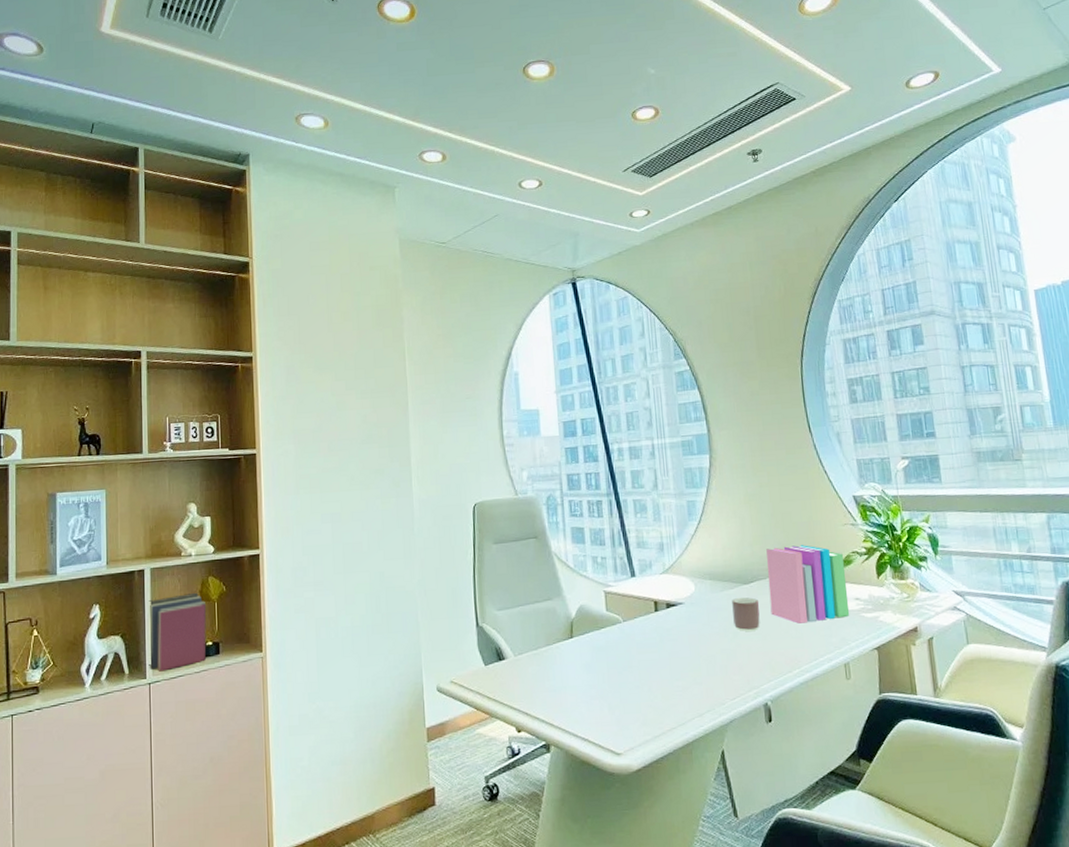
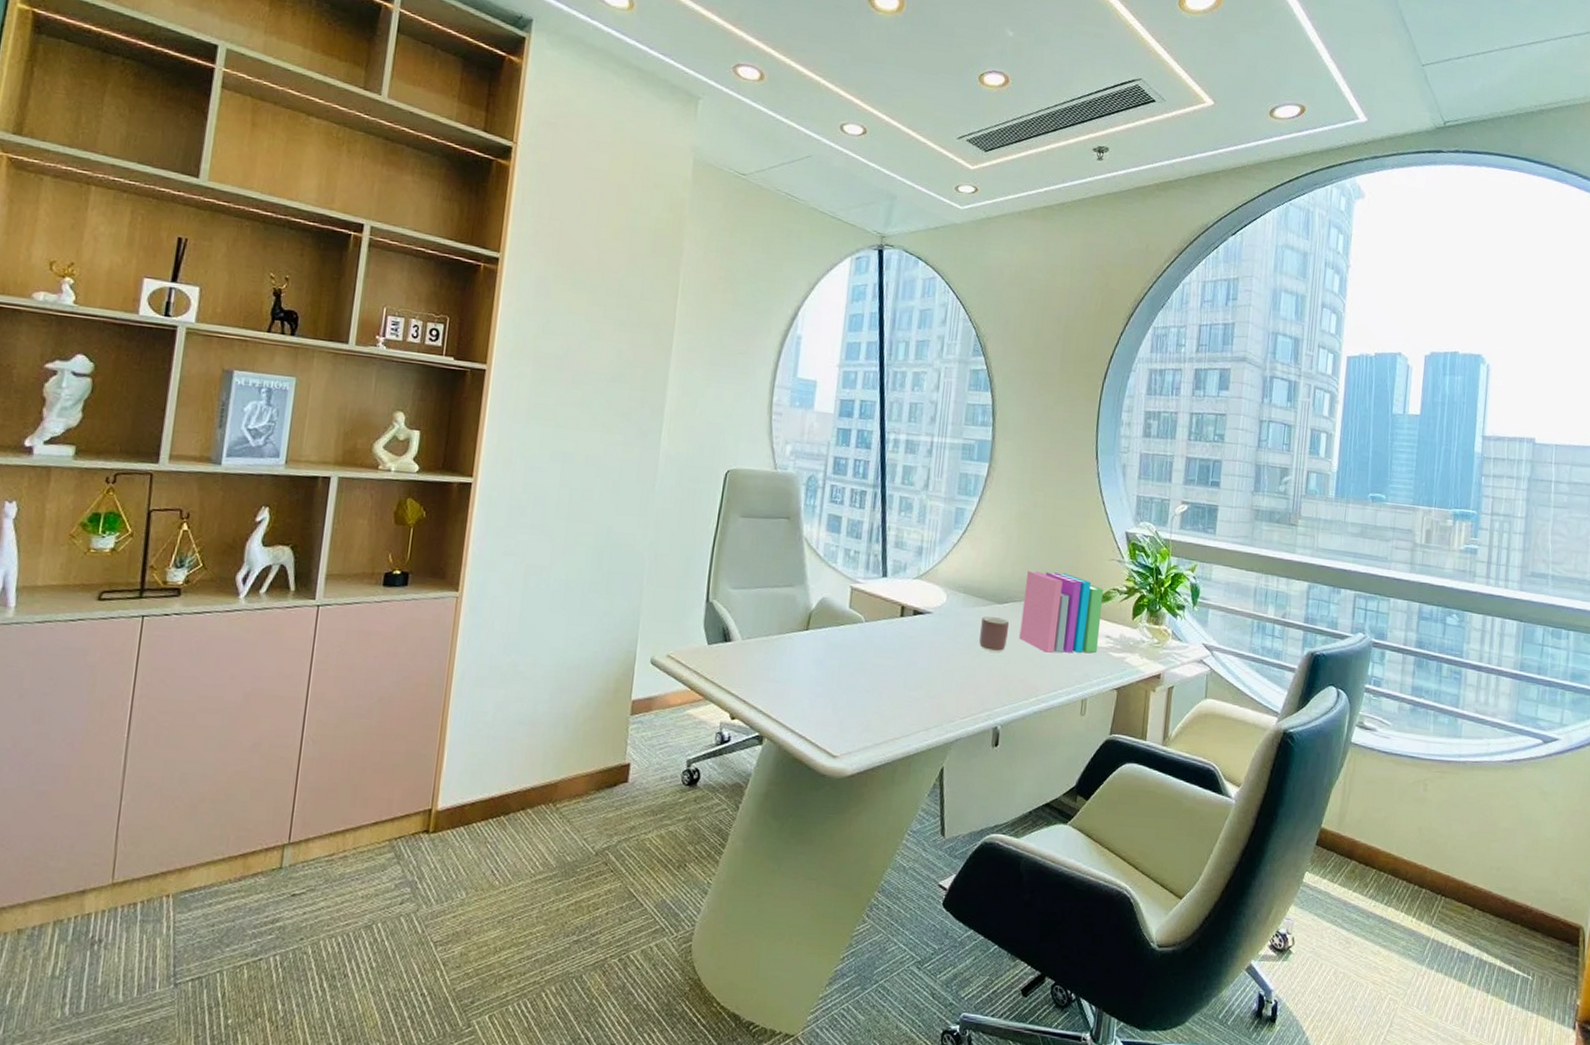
books: present [149,593,206,672] -> none [320,512,399,595]

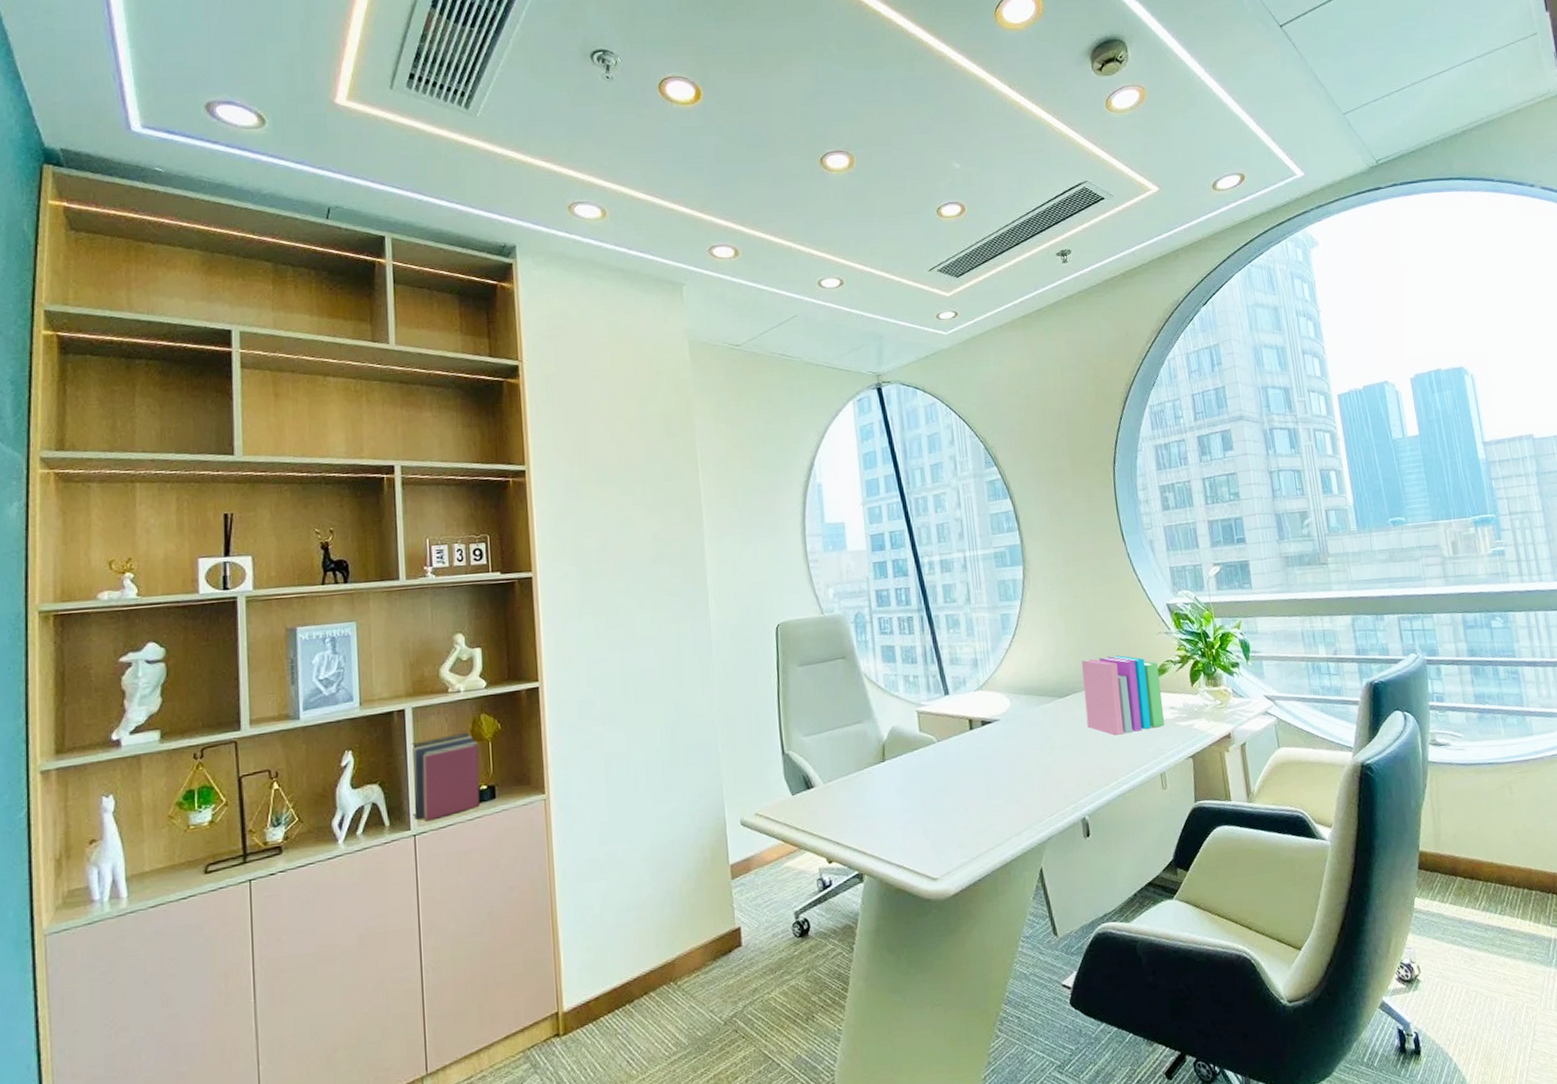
books: none [320,512,399,595] -> present [411,733,480,822]
mug: present [979,616,1010,652] -> none [1048,711,1077,746]

